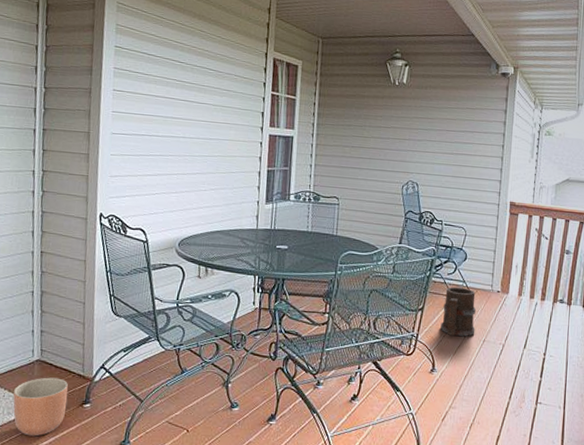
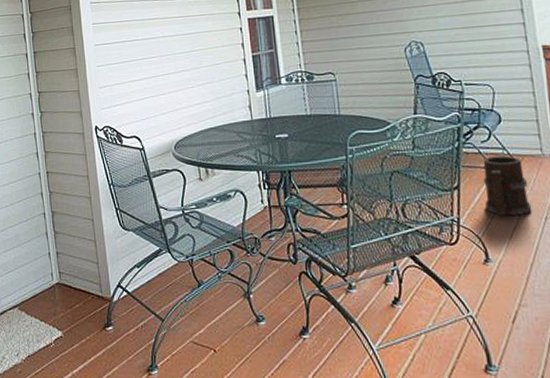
planter: present [13,377,68,437] -> none [39,300,91,365]

